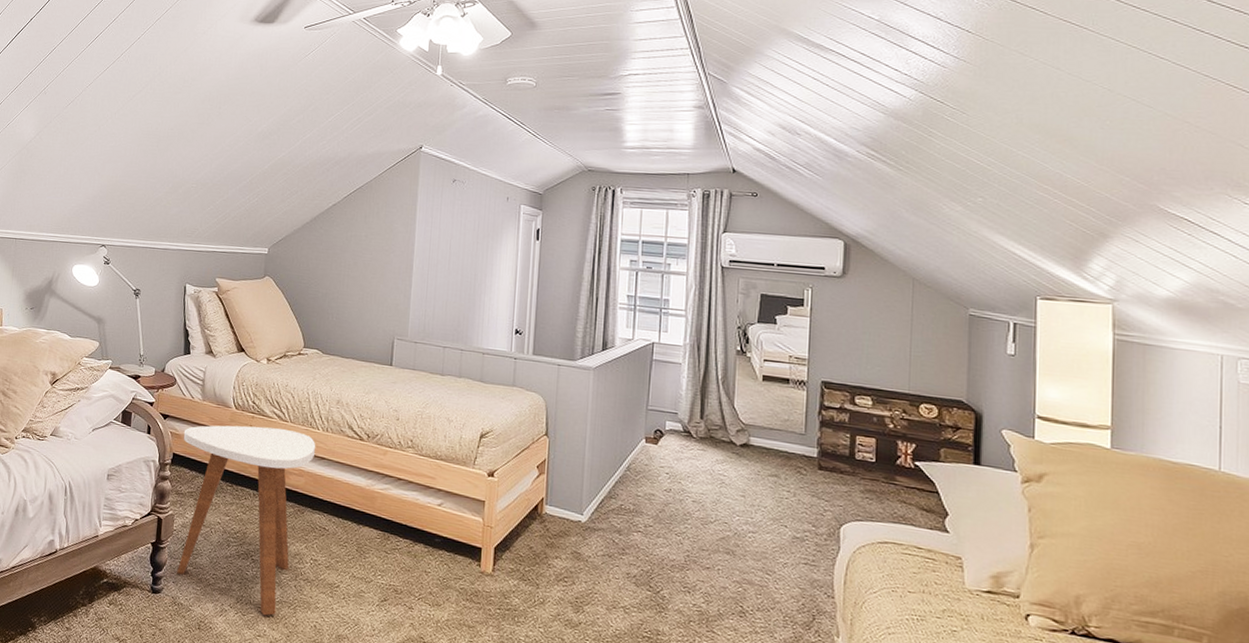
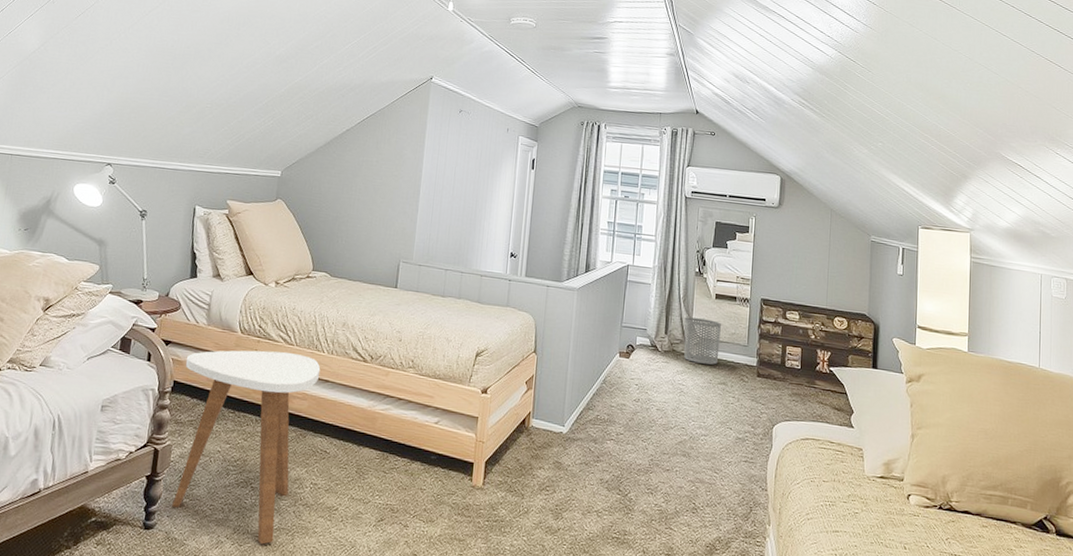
waste bin: none [723,400,771,455] -> present [683,317,721,365]

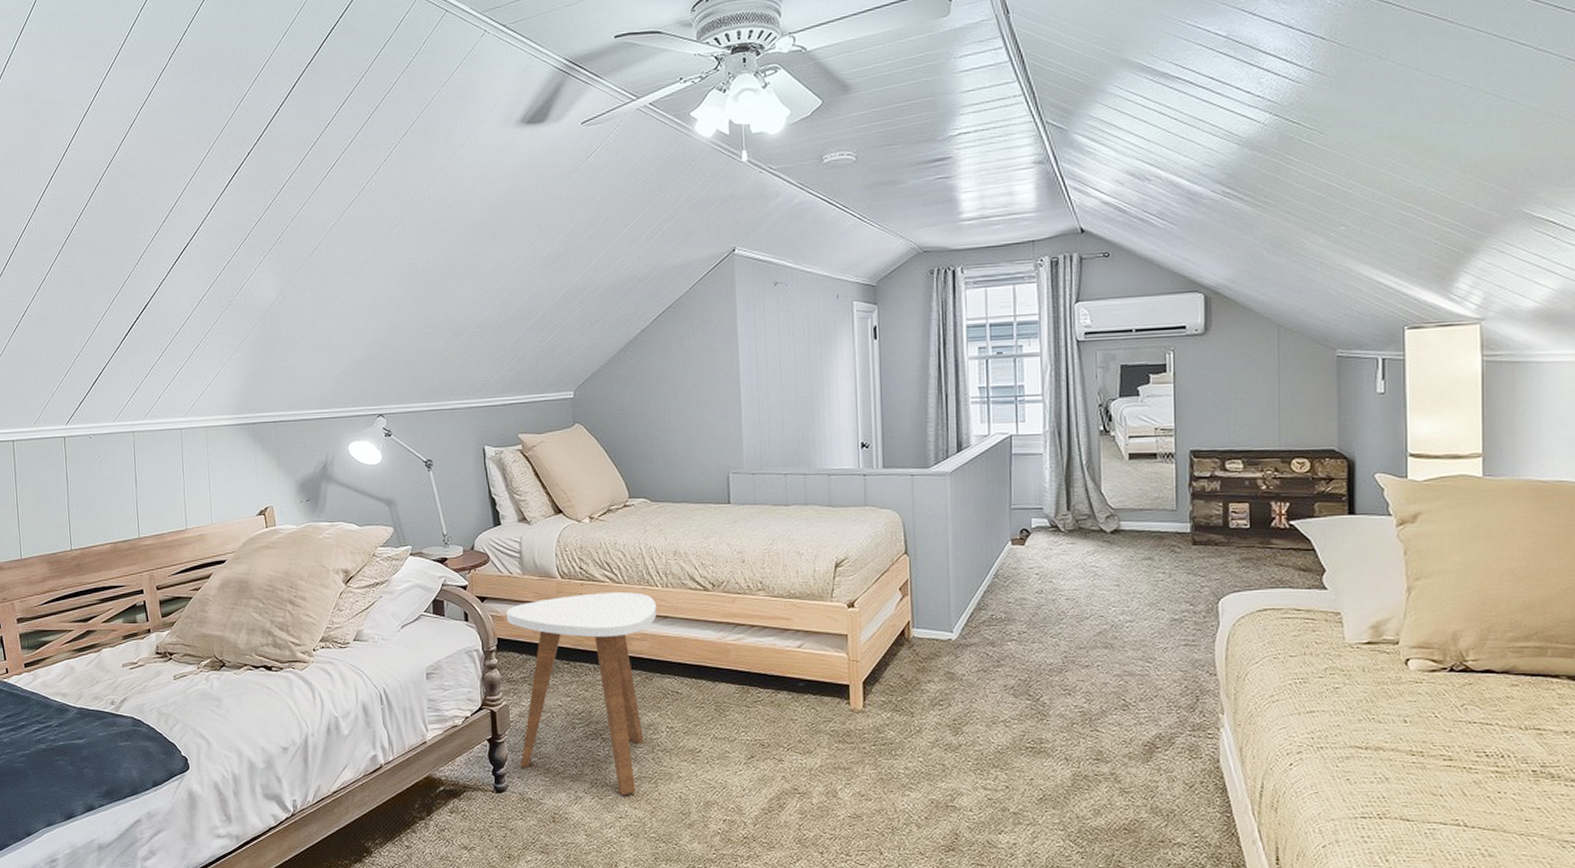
waste bin: present [683,317,721,365] -> none [1090,485,1140,539]

